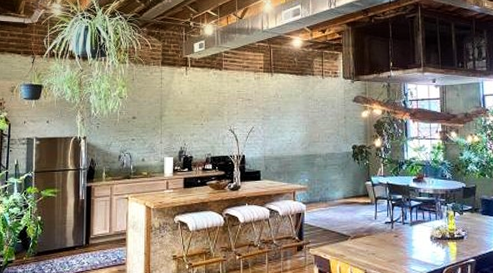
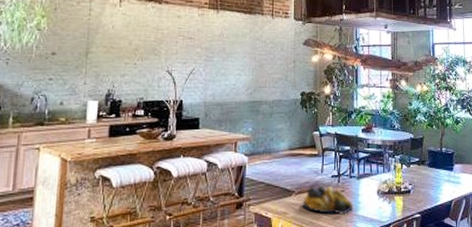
fruit bowl: none [358,231,408,258] -> present [302,185,354,215]

